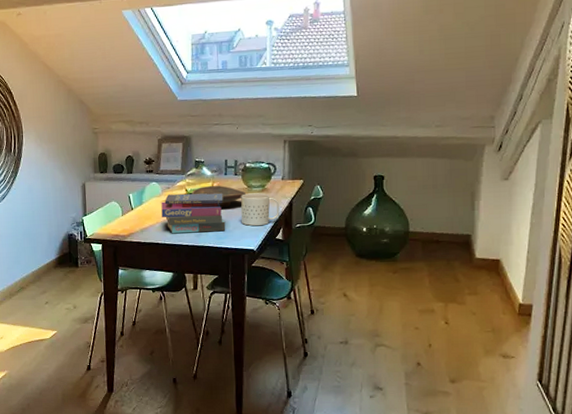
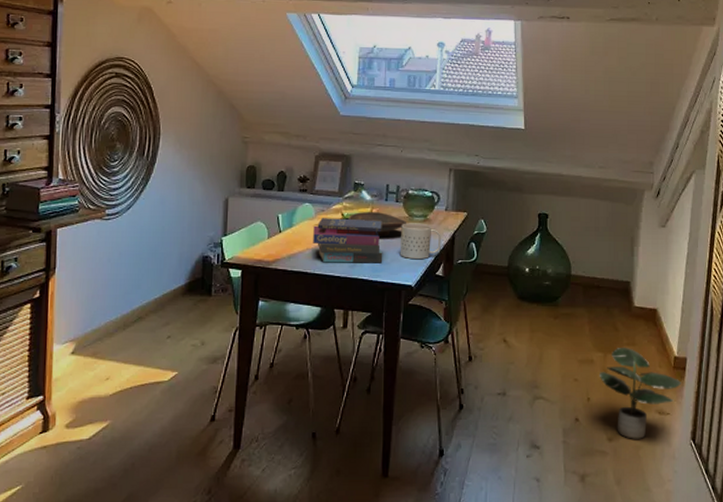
potted plant: none [441,296,527,381] -> present [600,347,682,439]

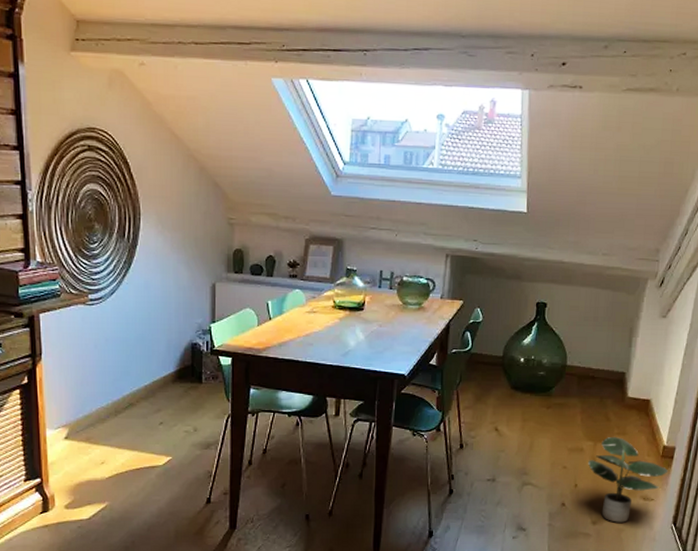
books: present [313,218,383,263] -> none [304,305,376,352]
decorative bowl: present [348,211,408,237] -> none [340,298,401,325]
mug: present [399,223,441,260] -> none [393,311,436,349]

